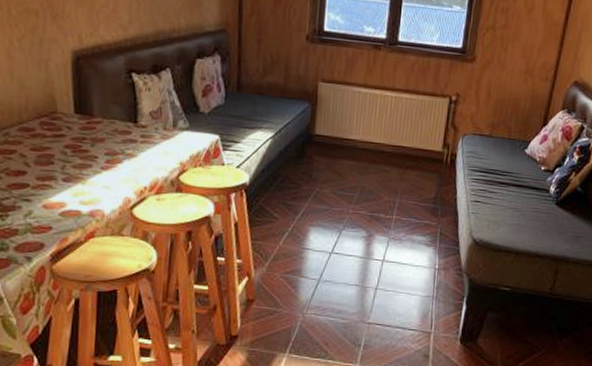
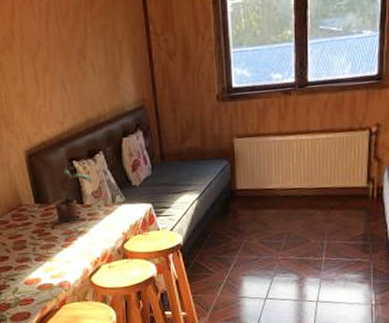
potted plant: none [96,80,152,142] -> present [54,169,92,224]

